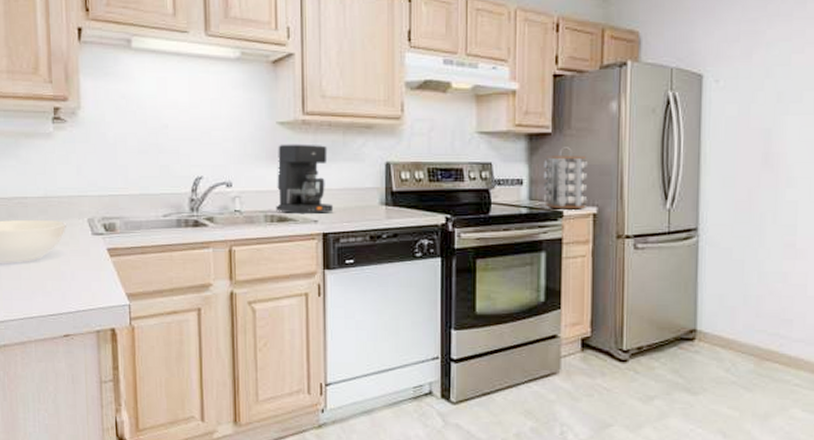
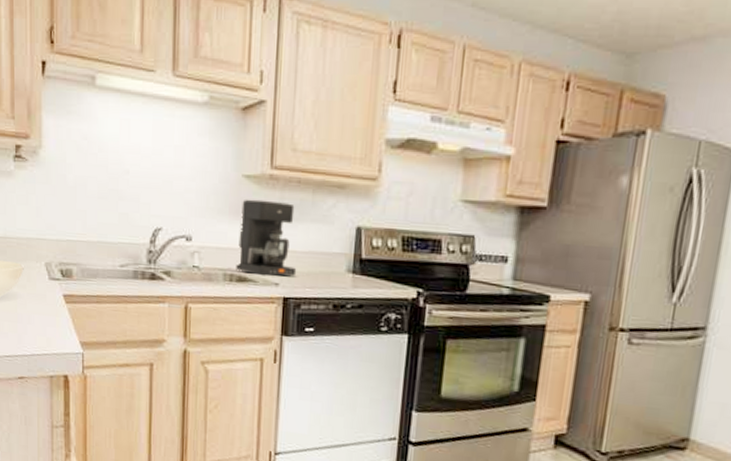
spice rack: present [543,147,588,210] -> none [529,224,585,296]

